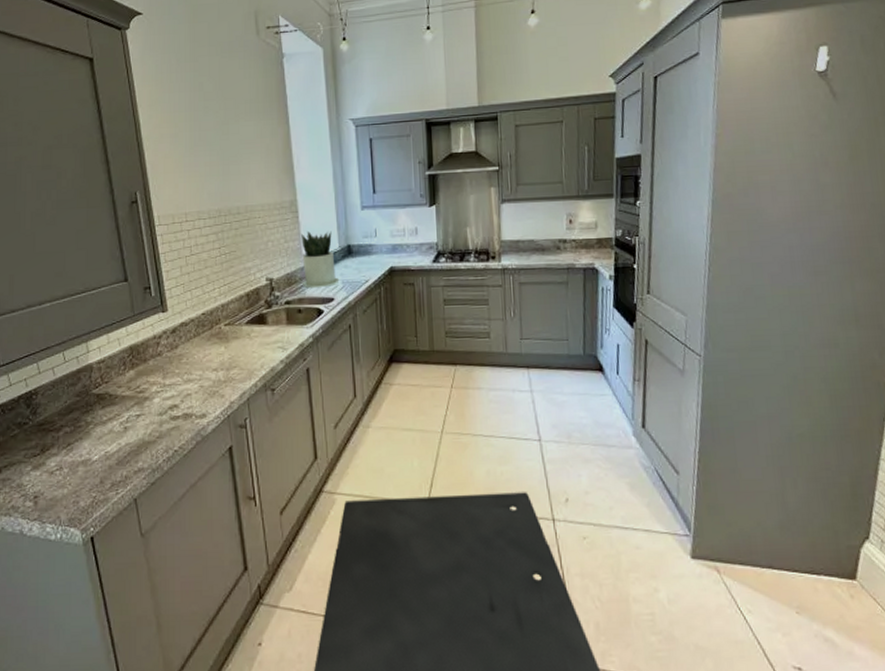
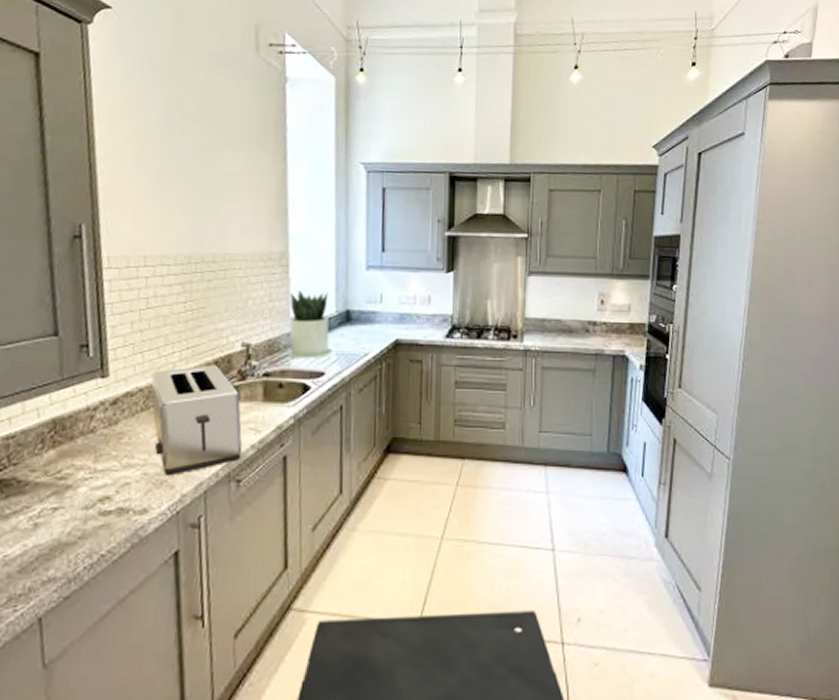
toaster: none [199,297,274,388] -> present [151,364,243,476]

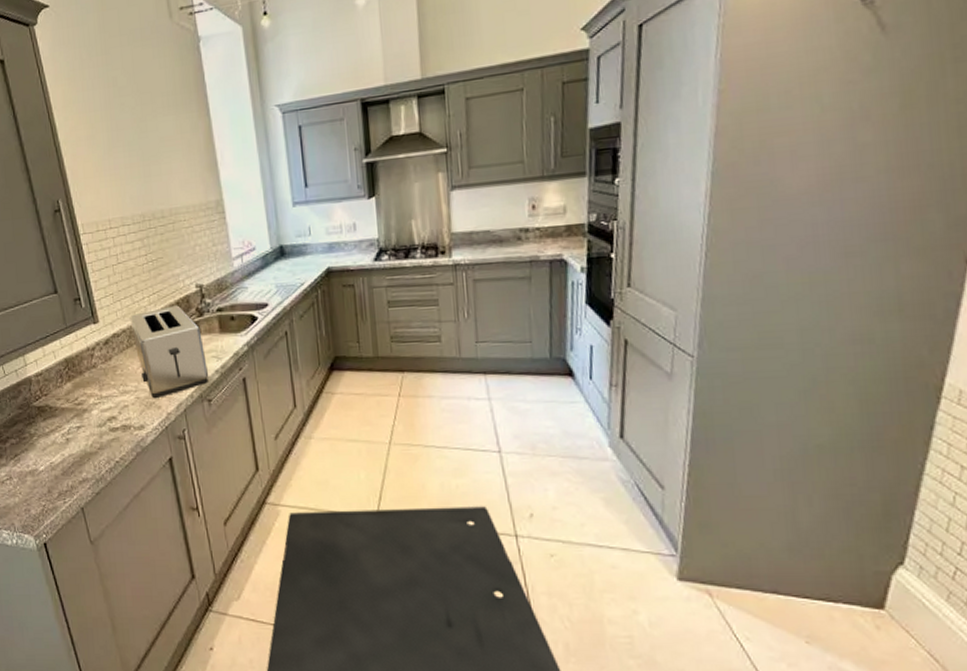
planter: present [287,291,334,360] -> none [230,231,273,295]

